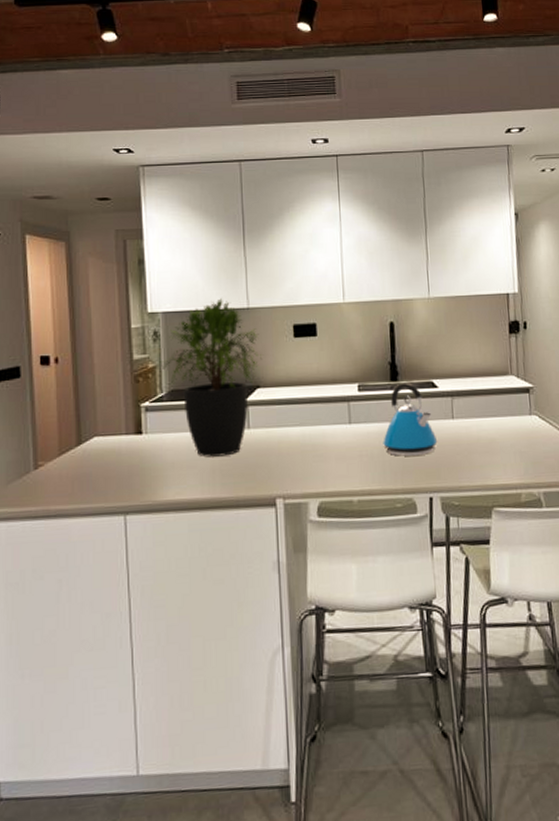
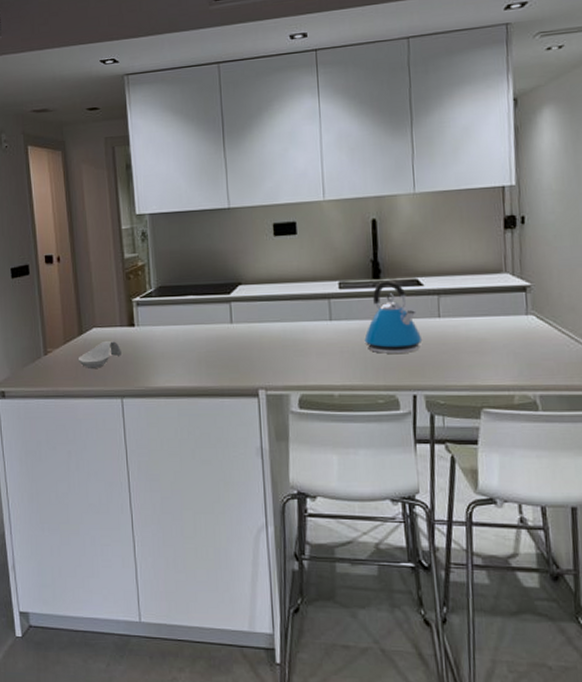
spoon rest: none [74,450,126,483] -> present [77,340,122,368]
potted plant: present [159,298,261,457] -> none [148,199,243,349]

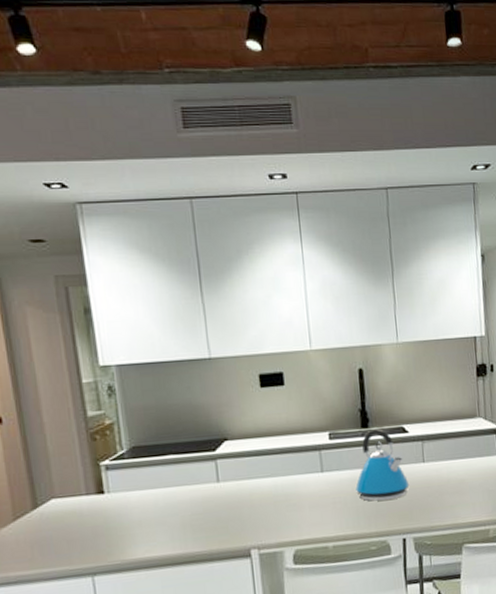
spoon rest: present [77,340,122,368] -> none [33,512,90,547]

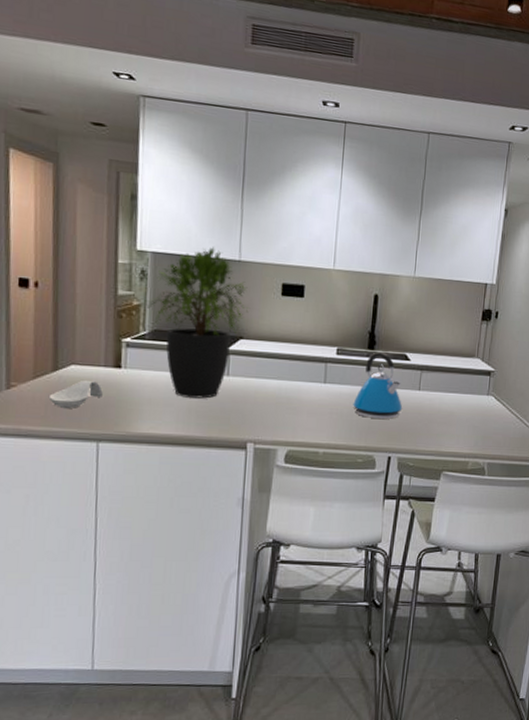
spoon rest: none [33,512,90,547] -> present [48,379,103,409]
potted plant: none [117,349,227,513] -> present [145,247,248,399]

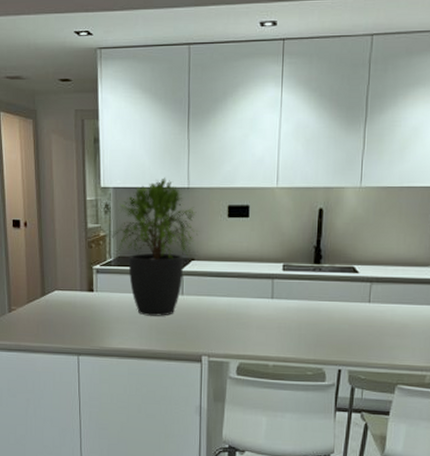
spoon rest: present [48,379,103,409] -> none [39,302,80,327]
kettle: present [353,351,403,419] -> none [301,265,352,332]

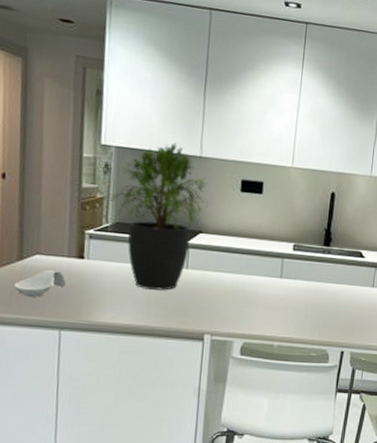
spoon rest: none [39,302,80,327] -> present [13,269,66,297]

